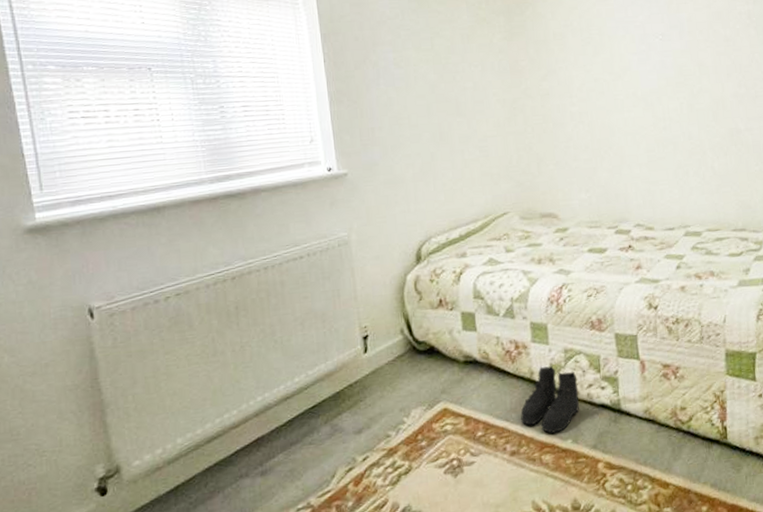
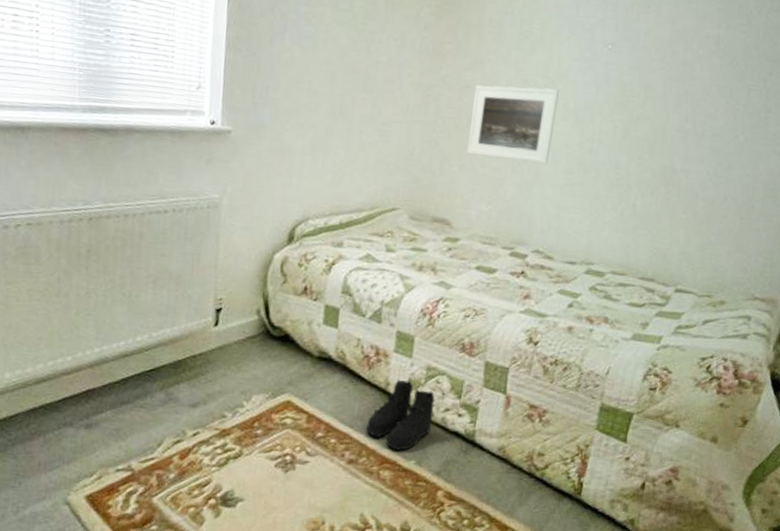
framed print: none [554,81,630,152] -> present [467,85,559,165]

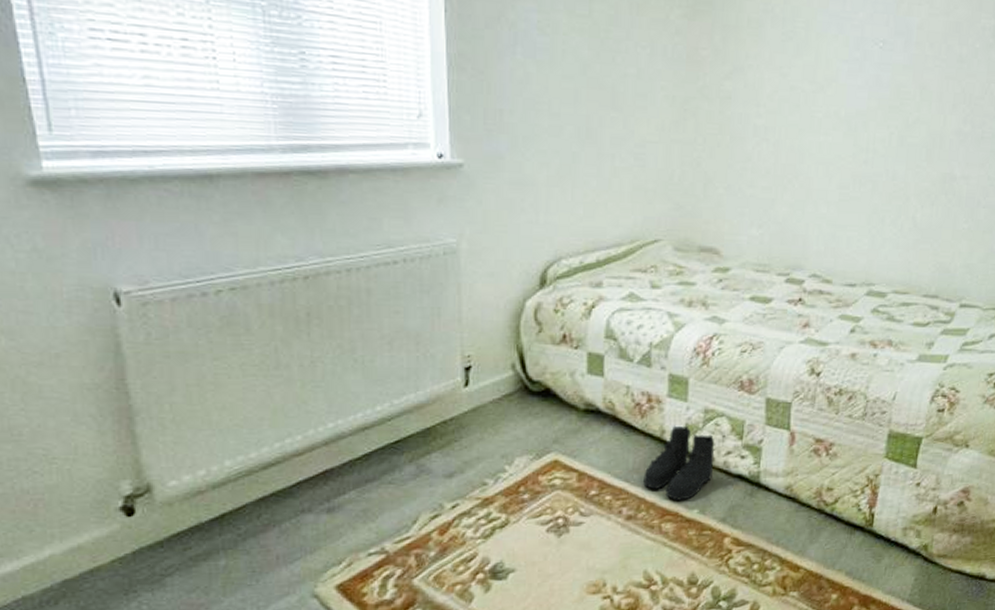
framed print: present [467,85,559,165] -> none [732,94,829,180]

